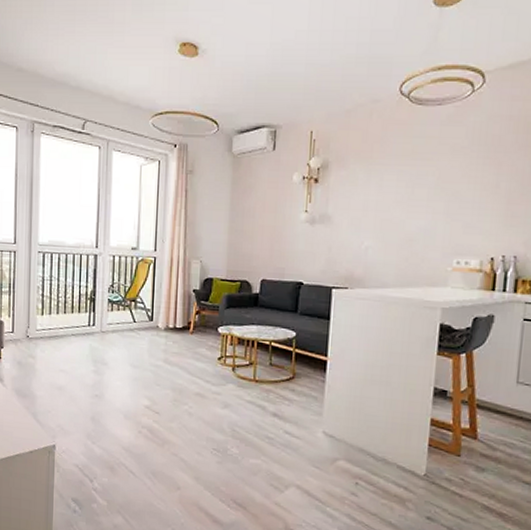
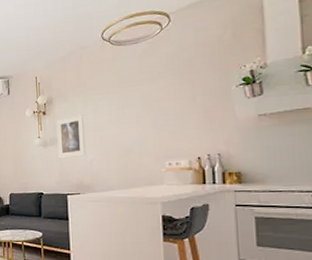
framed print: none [326,188,365,242] -> present [56,115,86,159]

